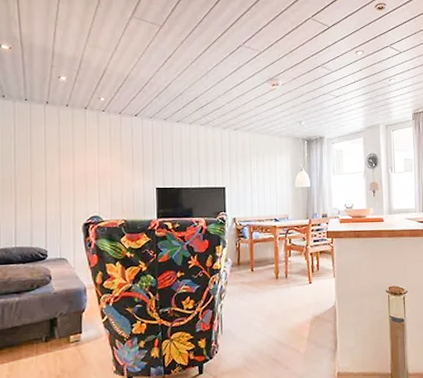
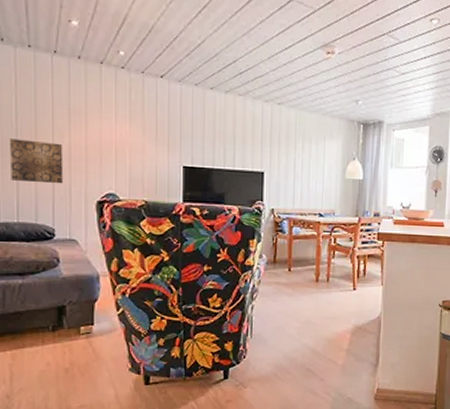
wall art: none [9,176,55,212] -> present [10,138,64,184]

